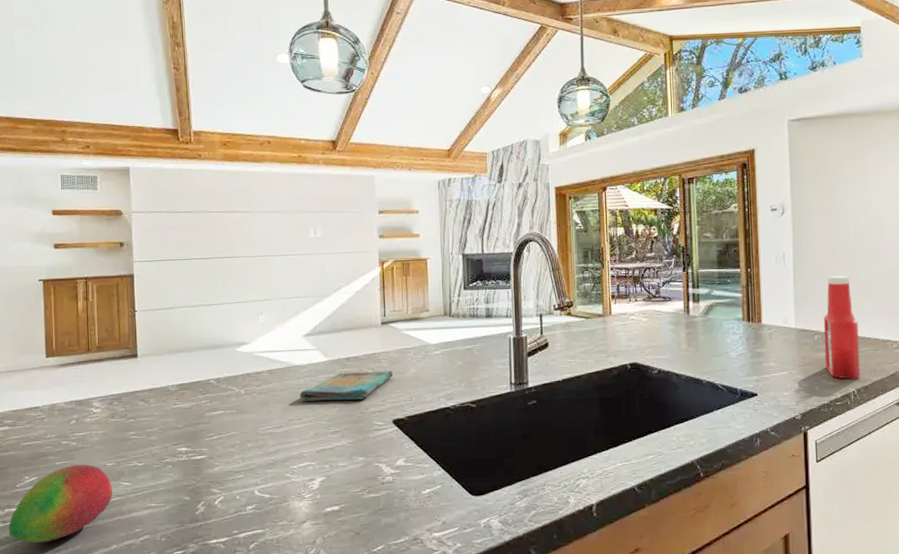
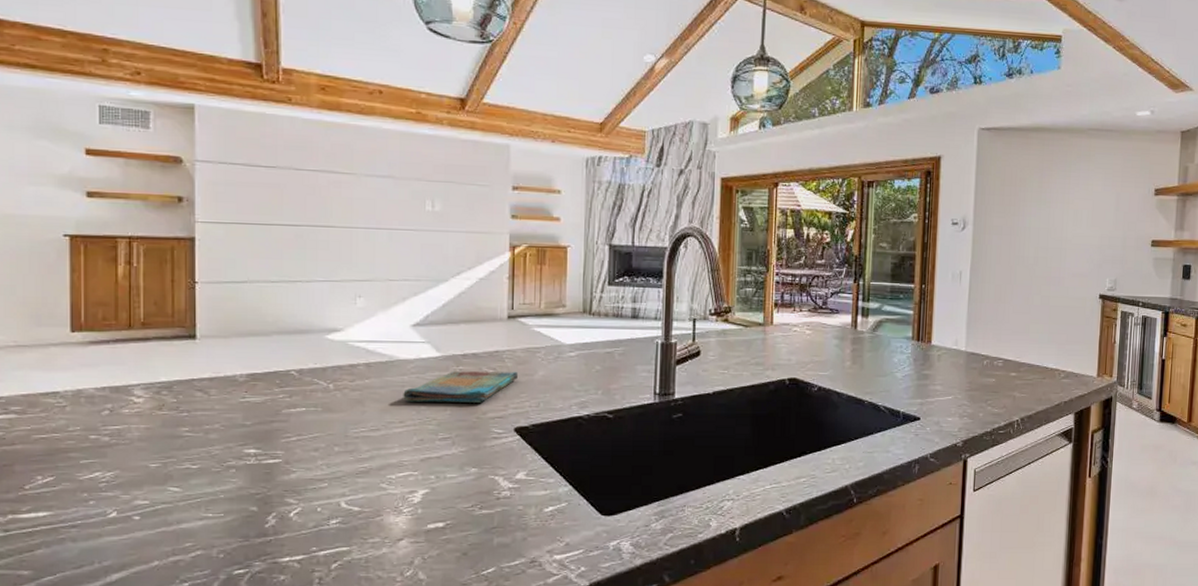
fruit: present [8,464,113,543] -> none [11,464,157,557]
ketchup bottle: present [823,276,860,379] -> none [991,299,1029,408]

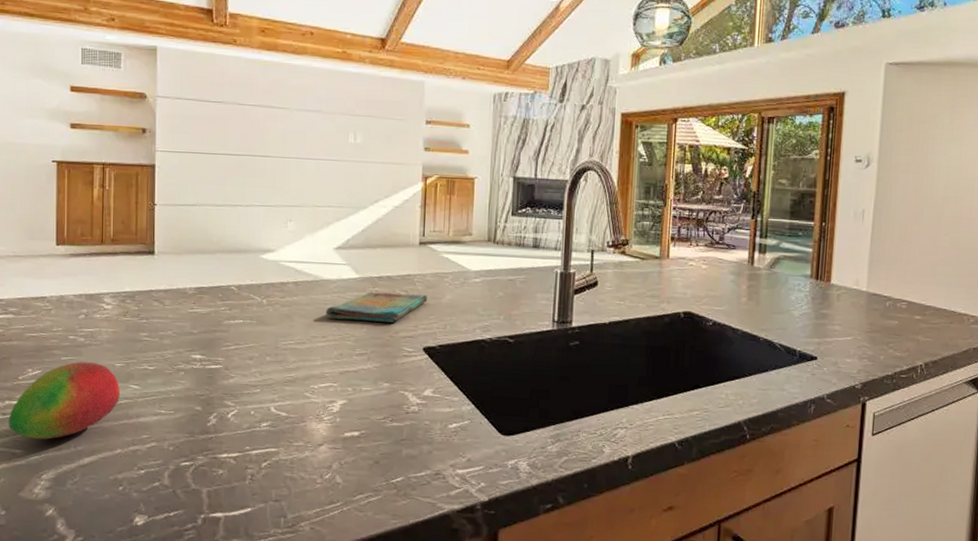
fruit: none [11,464,157,557] -> present [8,361,121,440]

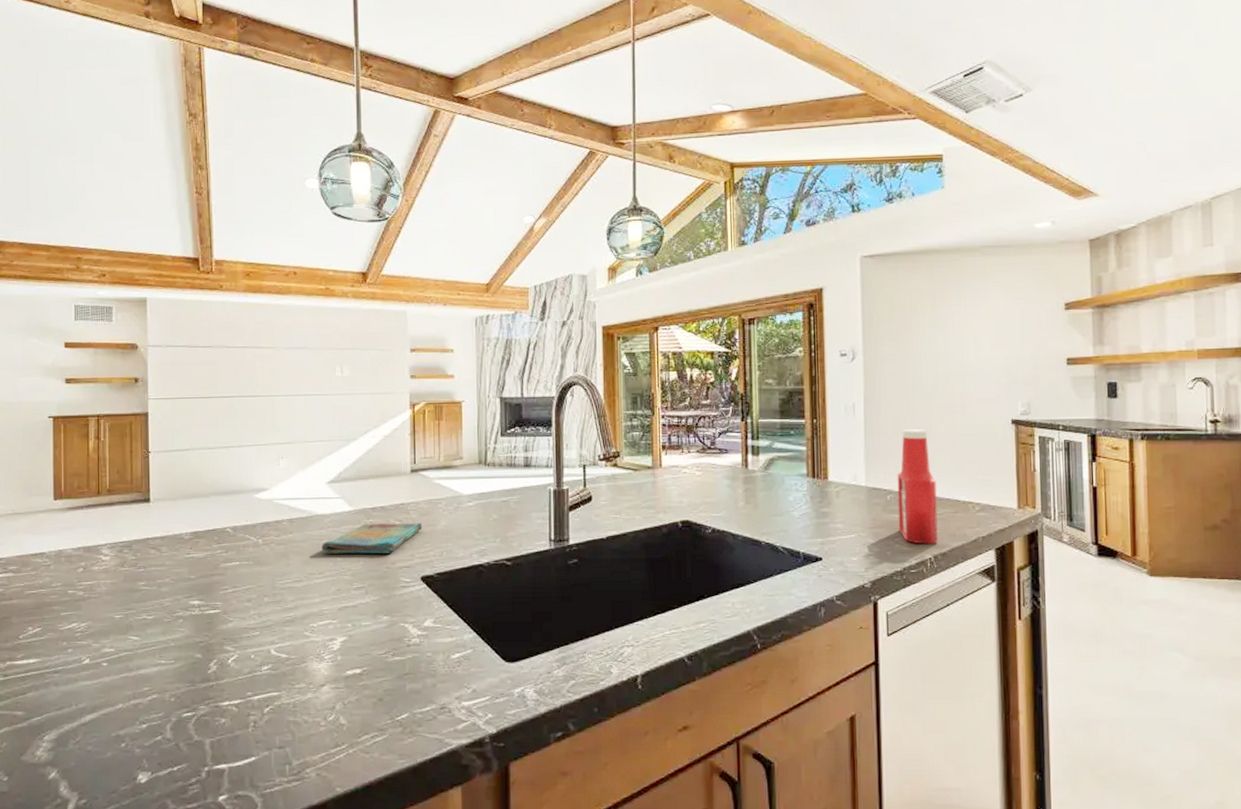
fruit: present [8,361,121,440] -> none [9,616,121,699]
ketchup bottle: none [894,239,935,352] -> present [897,429,938,545]

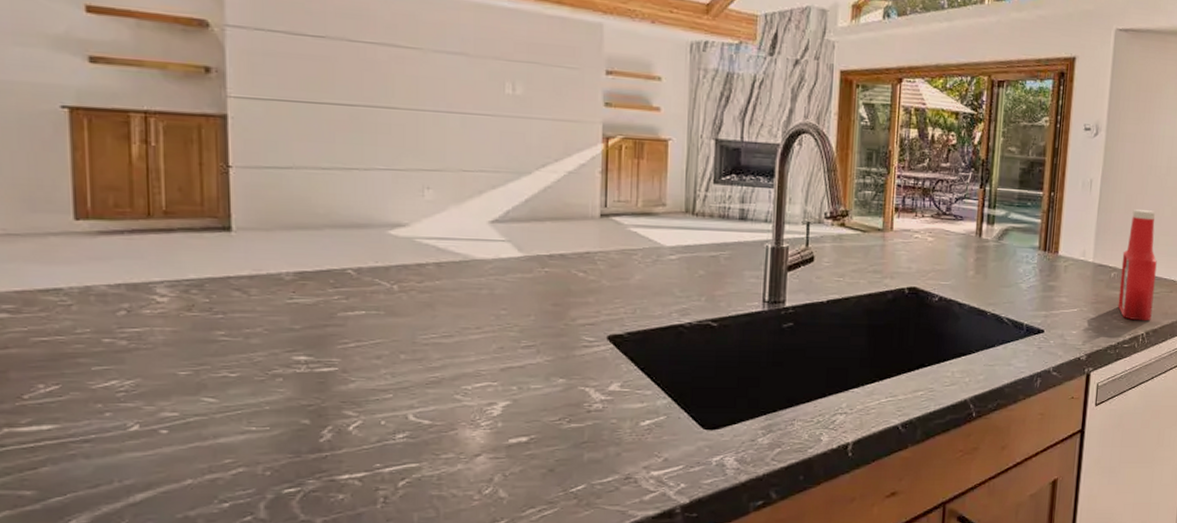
dish towel: present [321,522,423,554] -> none [480,273,613,308]

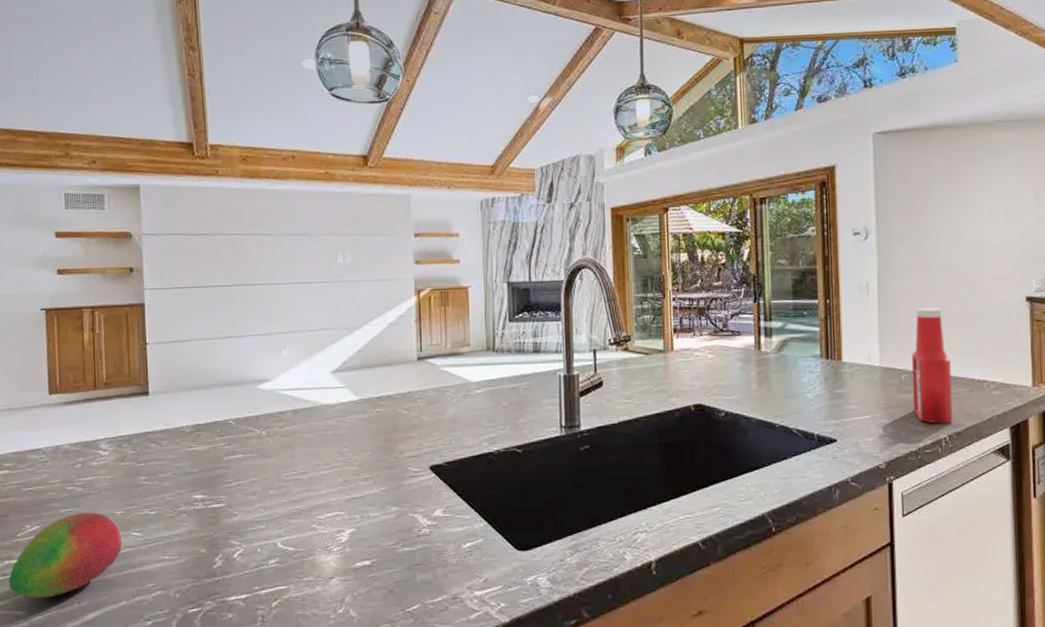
fruit: none [8,372,188,475] -> present [8,512,123,598]

